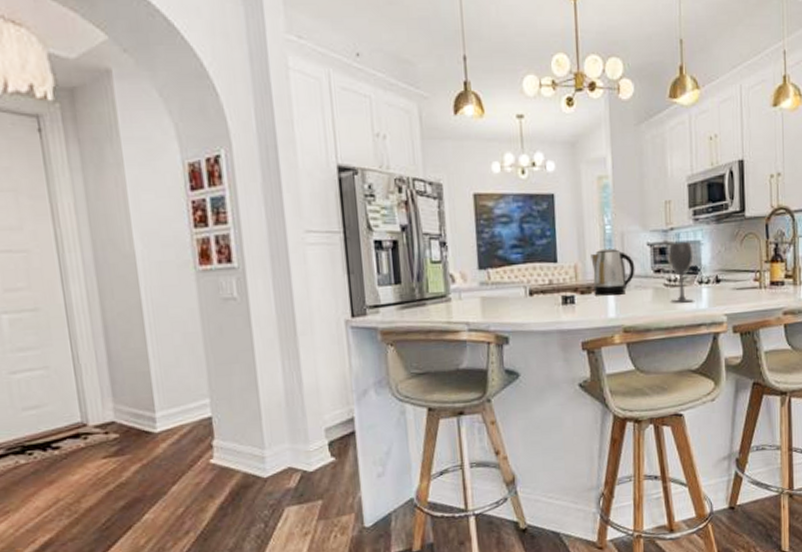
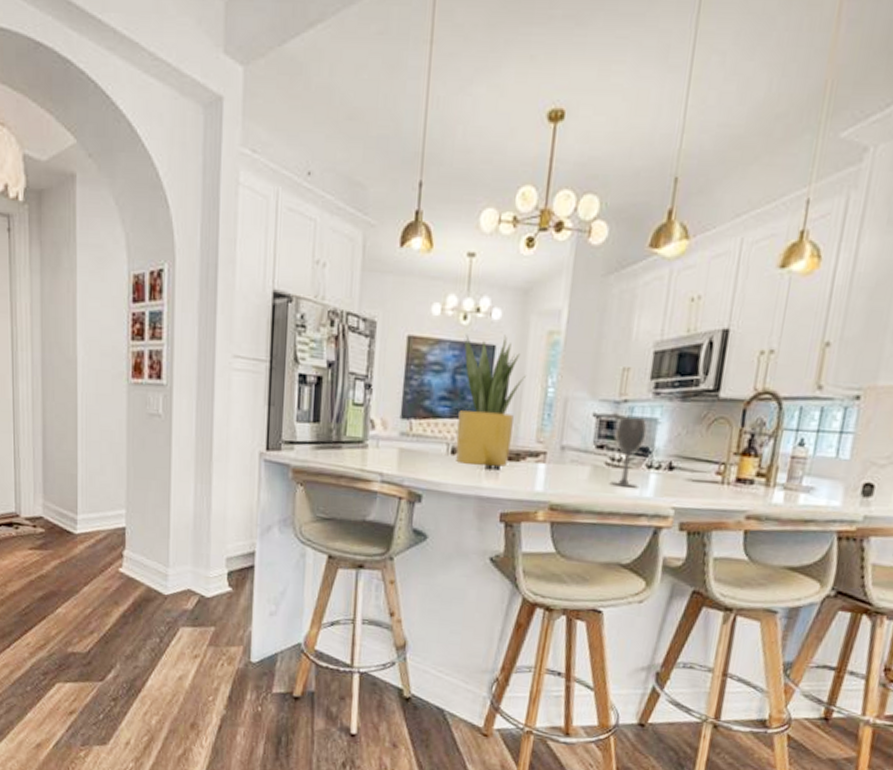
planter: none [525,183,584,303] -> present [455,334,526,467]
kettle: present [591,248,635,297] -> none [523,413,575,469]

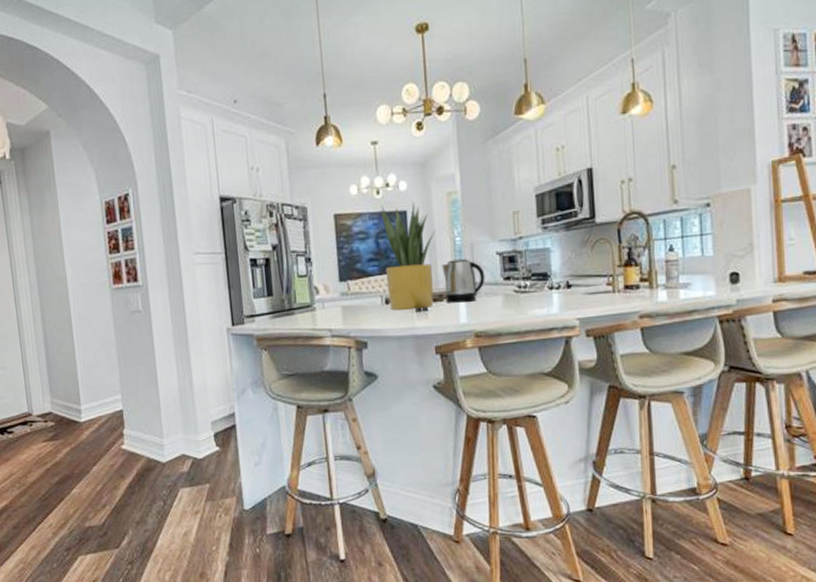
kettle: none [523,413,575,469] -> present [442,258,485,304]
wine glass: present [611,417,647,488] -> none [517,250,545,308]

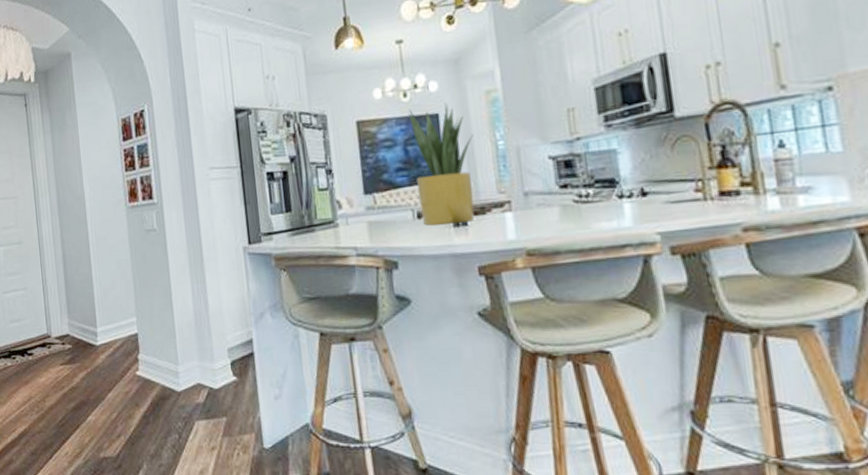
kettle: present [442,258,485,304] -> none [482,164,537,217]

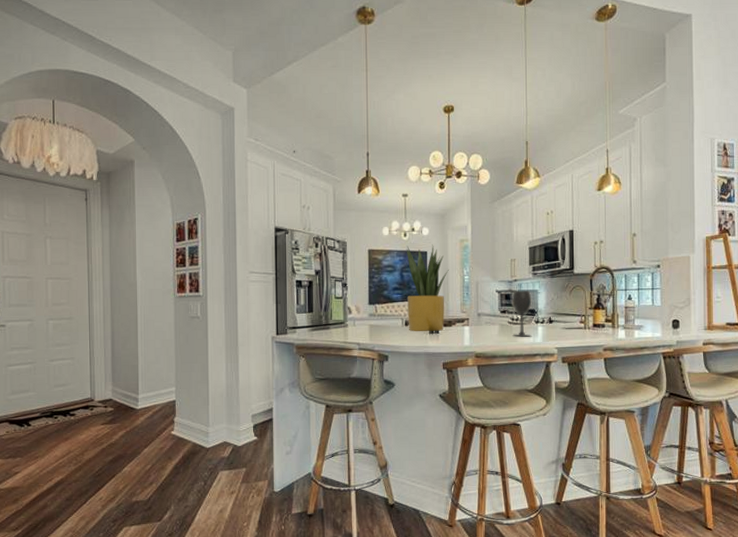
wine glass: none [575,152,614,221] -> present [512,291,532,337]

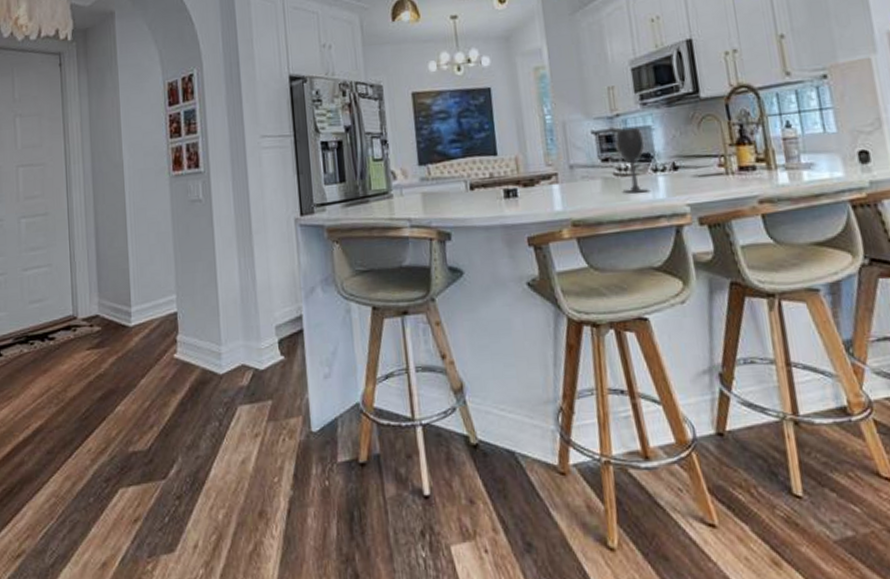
planter: present [406,244,449,332] -> none [461,77,524,197]

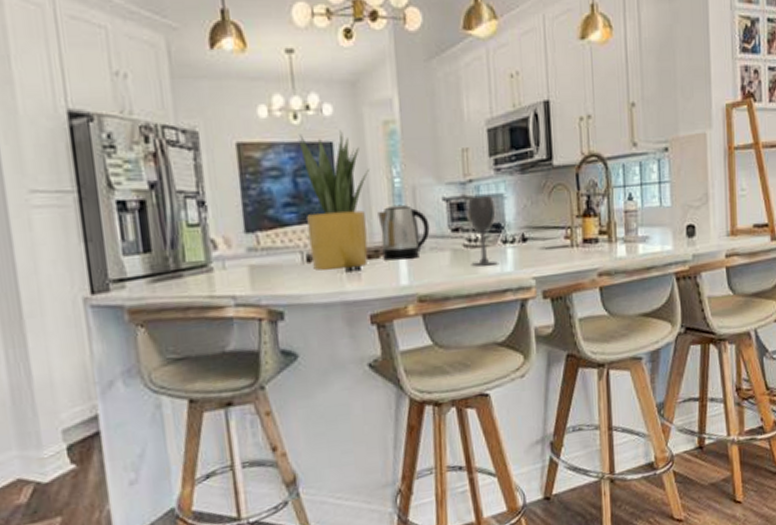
planter: none [461,77,524,197] -> present [298,130,369,271]
kettle: none [531,138,581,189] -> present [377,204,430,261]

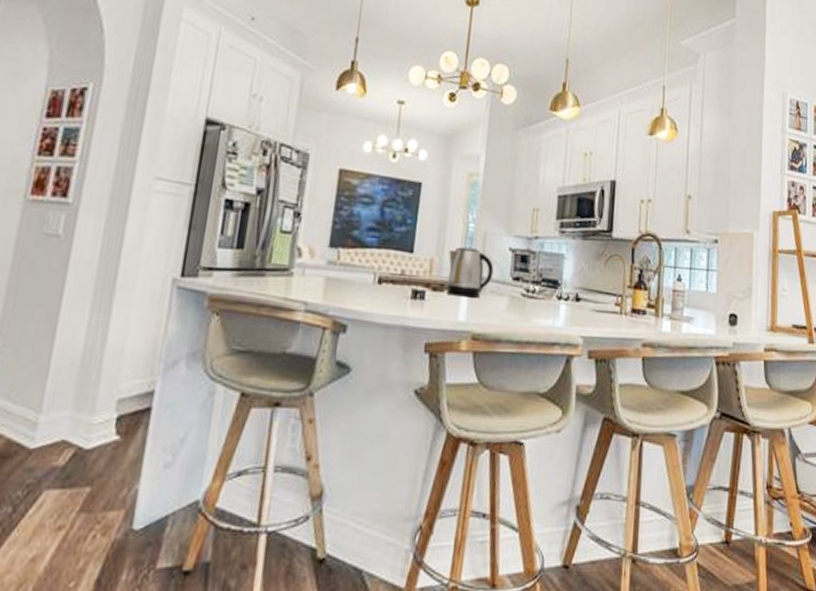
planter: present [298,130,369,271] -> none [382,172,449,297]
wine glass: present [467,196,498,266] -> none [527,252,556,318]

